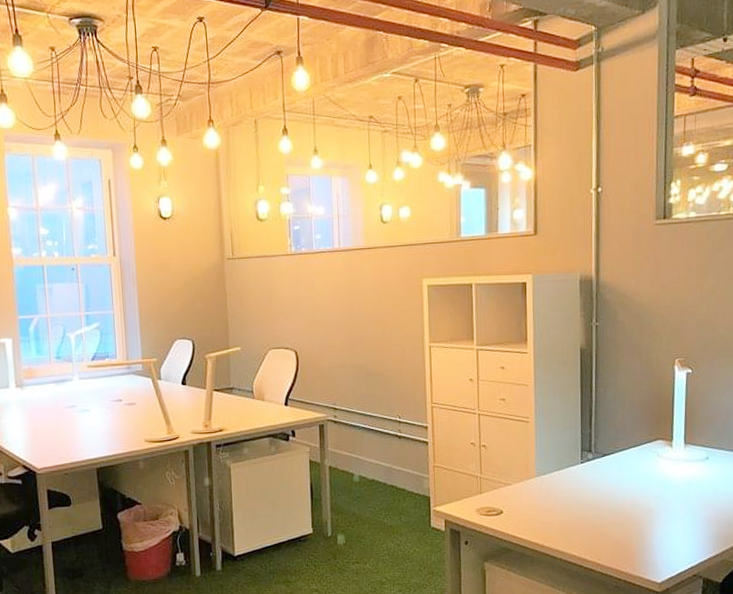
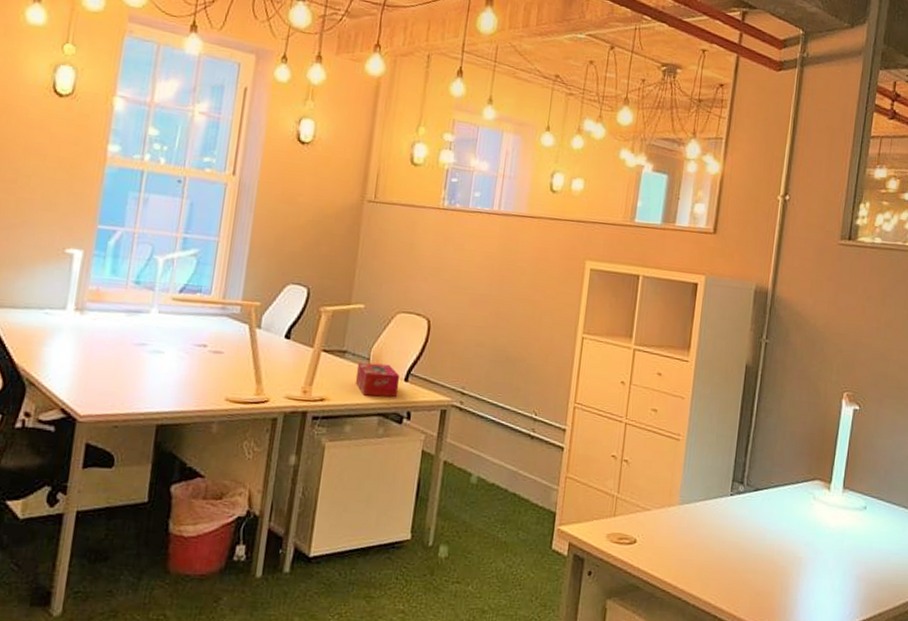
tissue box: none [244,394,281,422] -> present [355,362,400,397]

